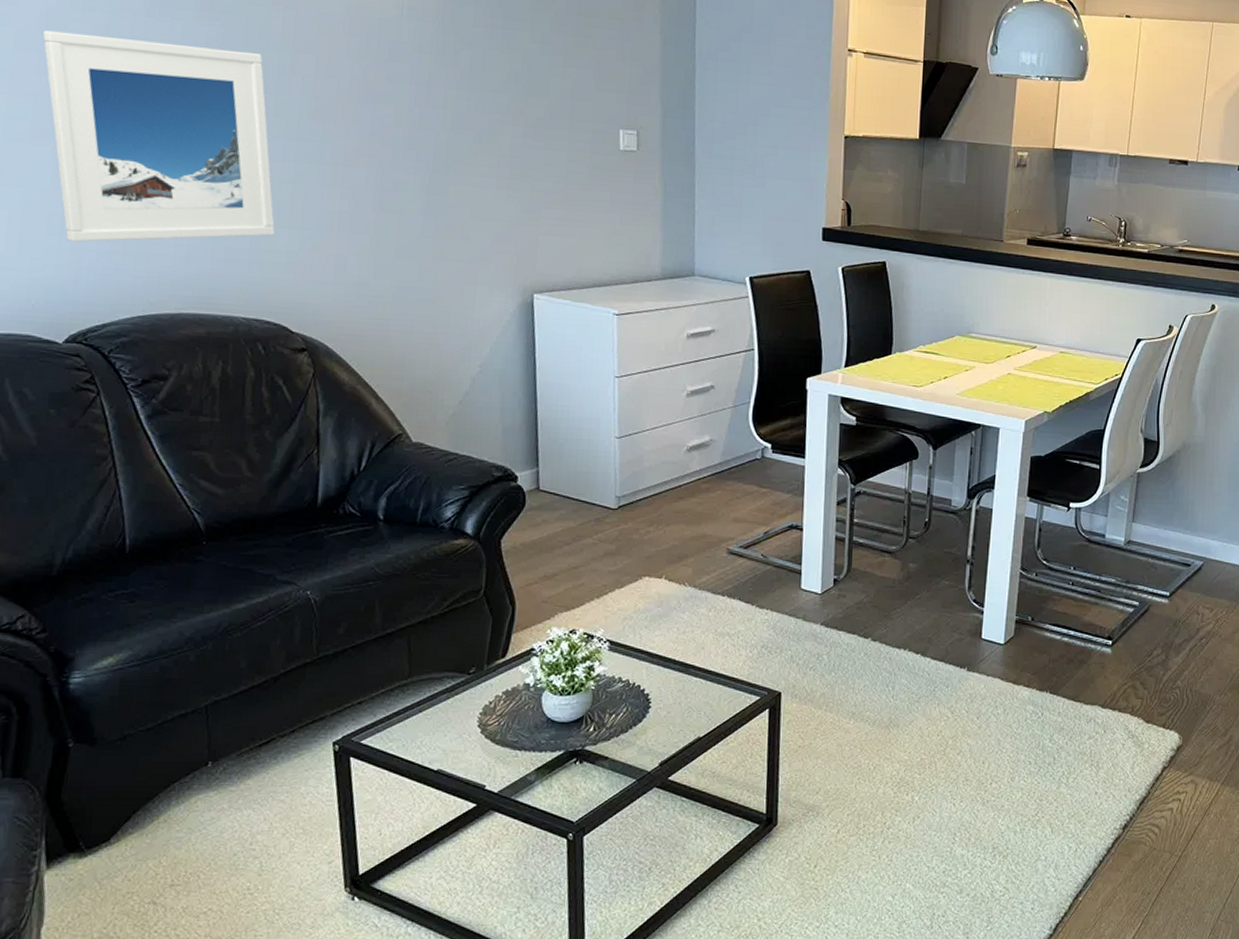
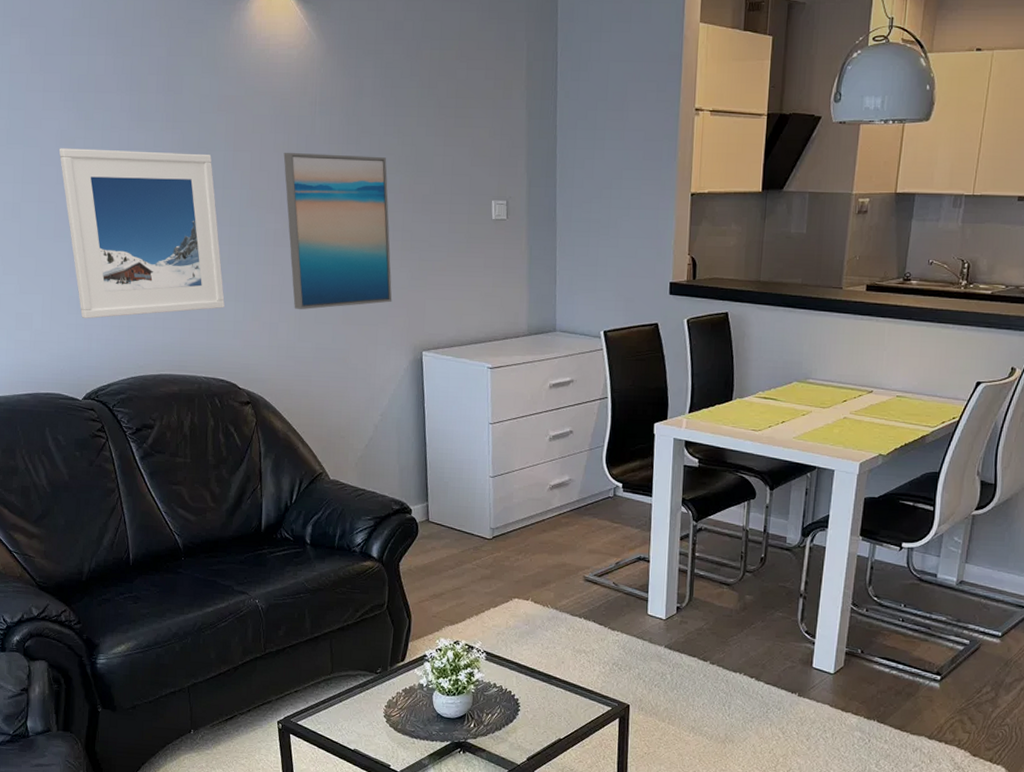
wall art: none [359,58,497,241] -> present [283,152,392,310]

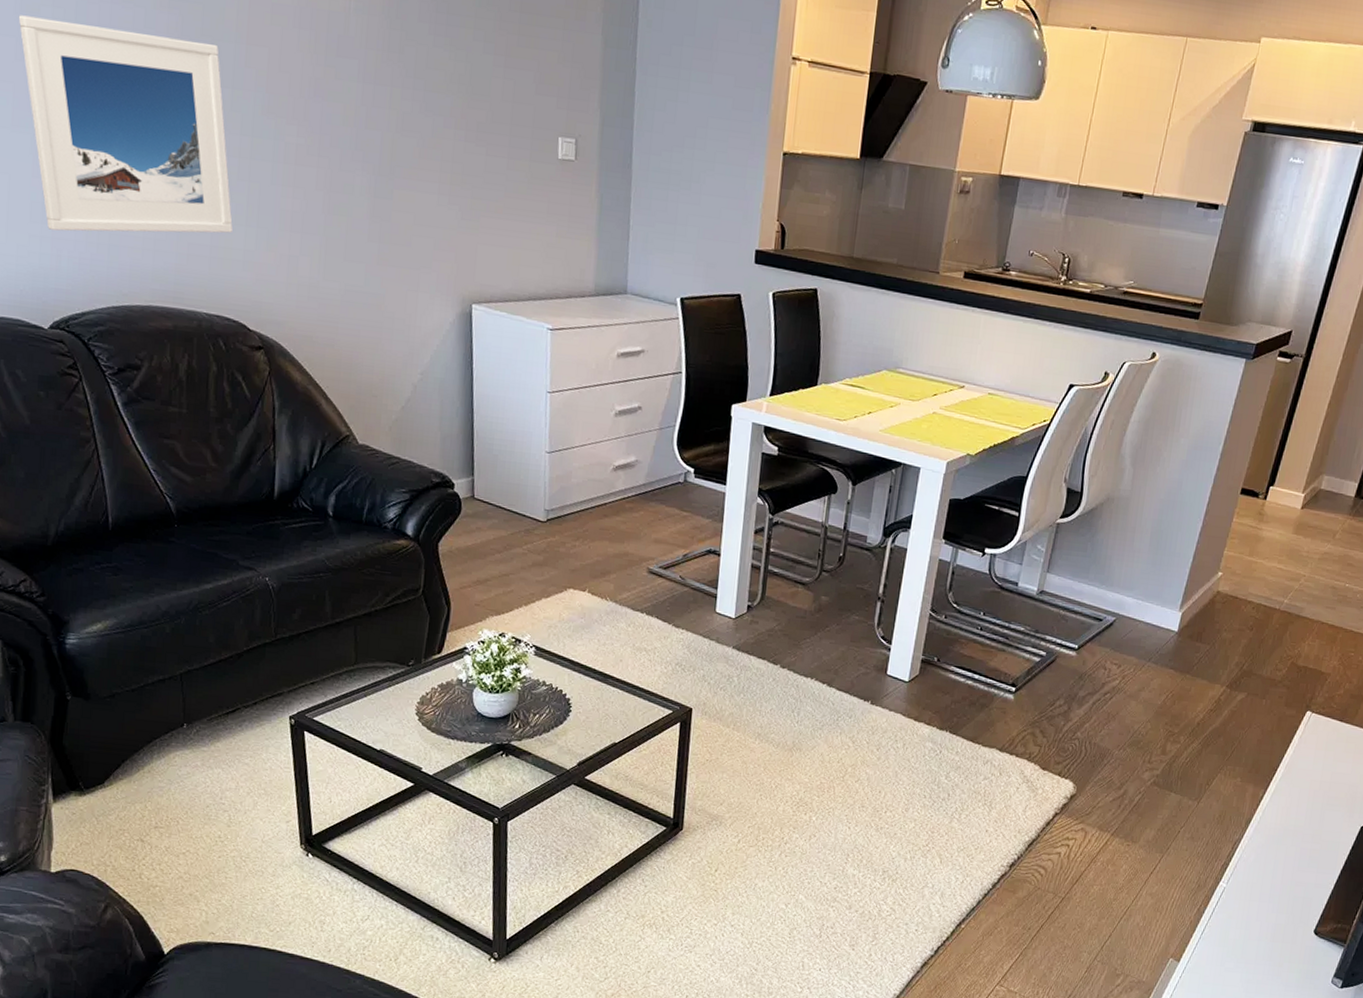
wall art: present [283,152,392,310] -> none [309,53,438,245]

